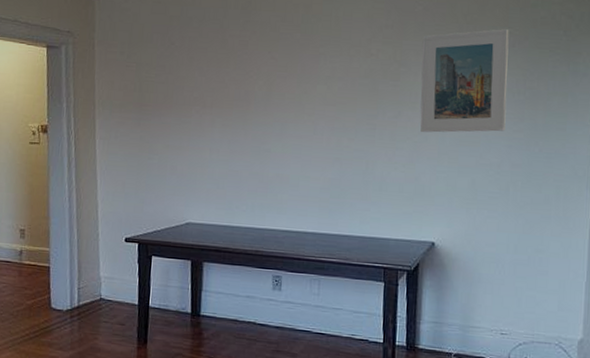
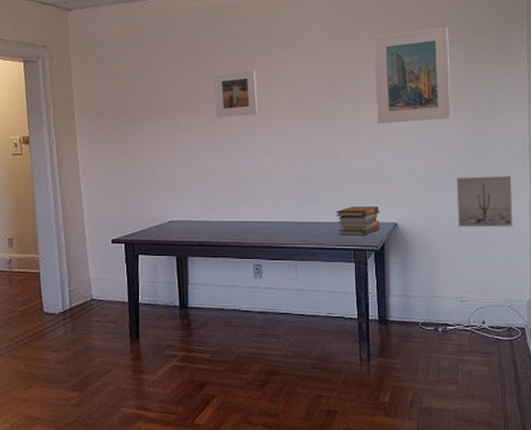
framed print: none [243,66,290,117] -> present [214,70,258,118]
book stack: none [367,220,417,254] -> present [336,206,381,236]
wall art: none [504,196,571,256] -> present [457,175,513,228]

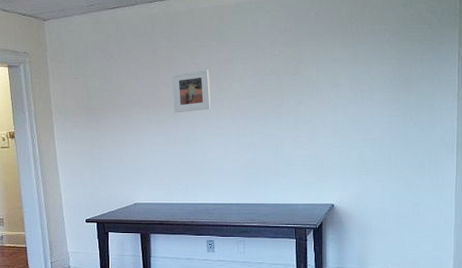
book stack: present [336,206,381,236] -> none [279,190,319,216]
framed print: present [373,26,451,123] -> none [315,26,386,116]
wall art: present [457,175,513,228] -> none [389,161,440,208]

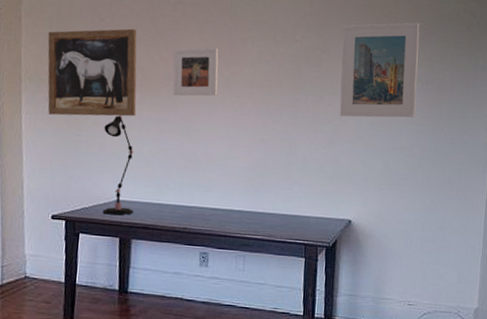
wall art: none [70,61,146,139] -> present [47,28,137,117]
desk lamp: none [121,134,150,216] -> present [102,115,134,216]
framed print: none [315,26,386,116] -> present [339,22,420,118]

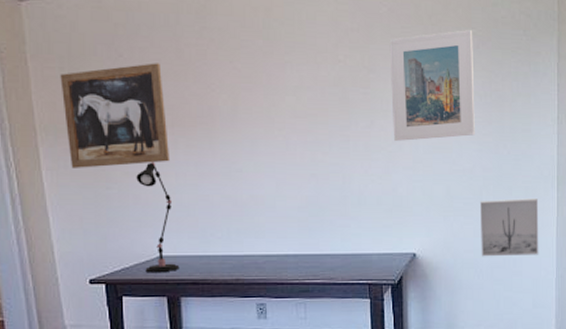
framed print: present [173,47,219,96] -> none [205,77,258,135]
wall art: none [412,178,470,233] -> present [480,199,539,257]

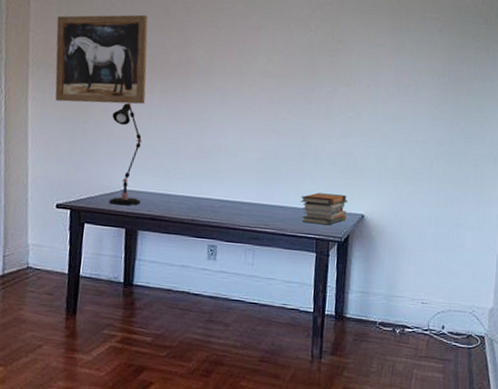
book stack: none [349,235,398,269] -> present [301,192,348,225]
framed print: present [389,29,475,141] -> none [354,13,437,111]
wall art: present [480,199,539,257] -> none [426,172,486,230]

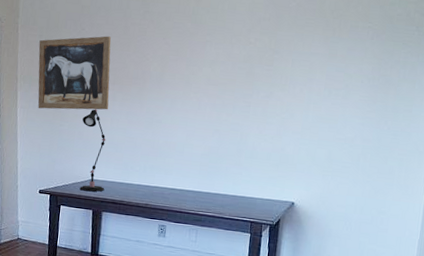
book stack: present [301,192,348,225] -> none [238,183,280,211]

